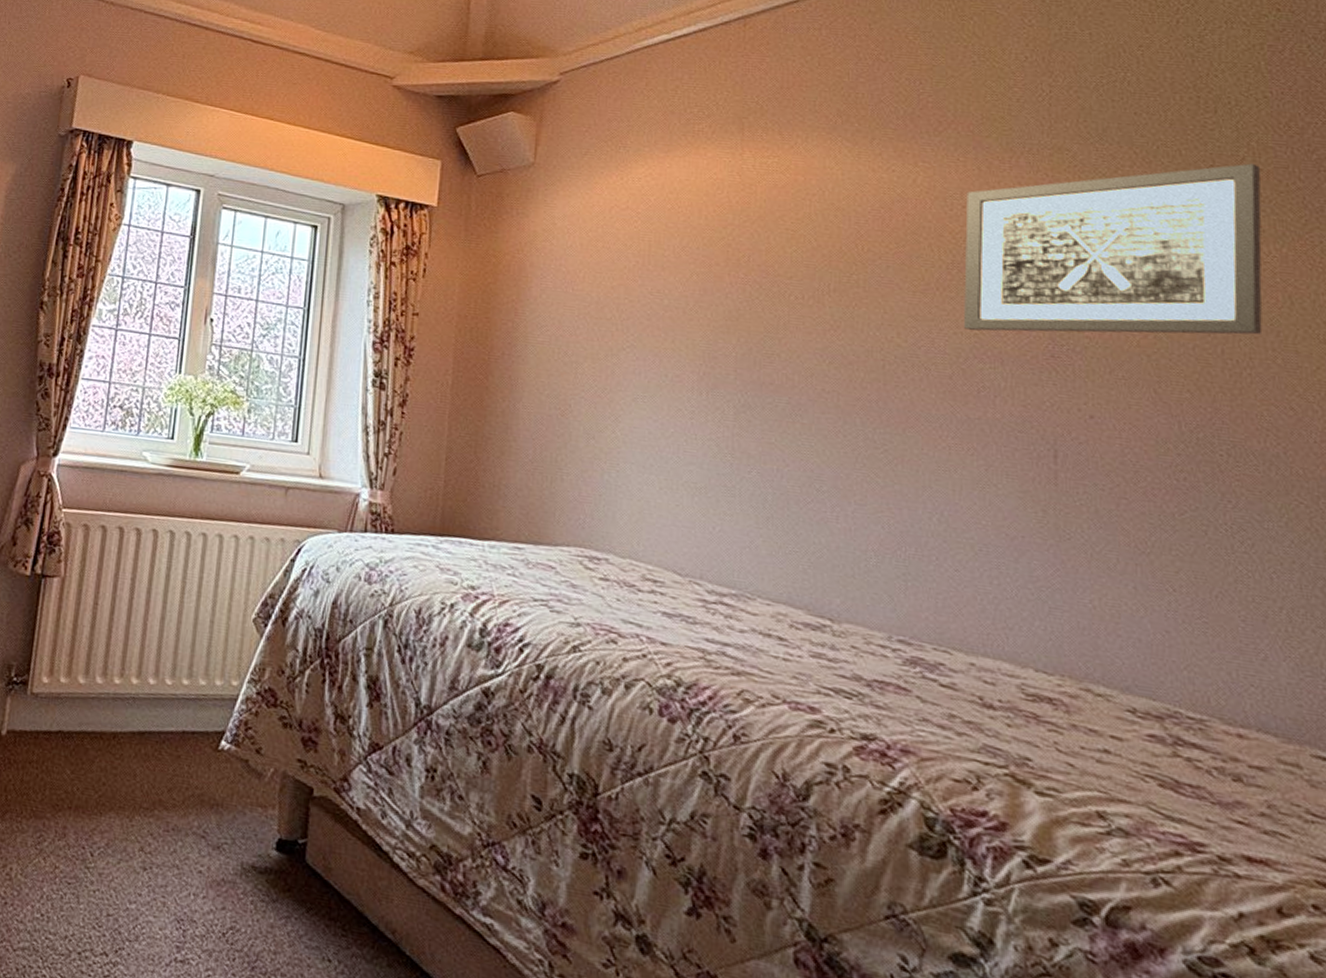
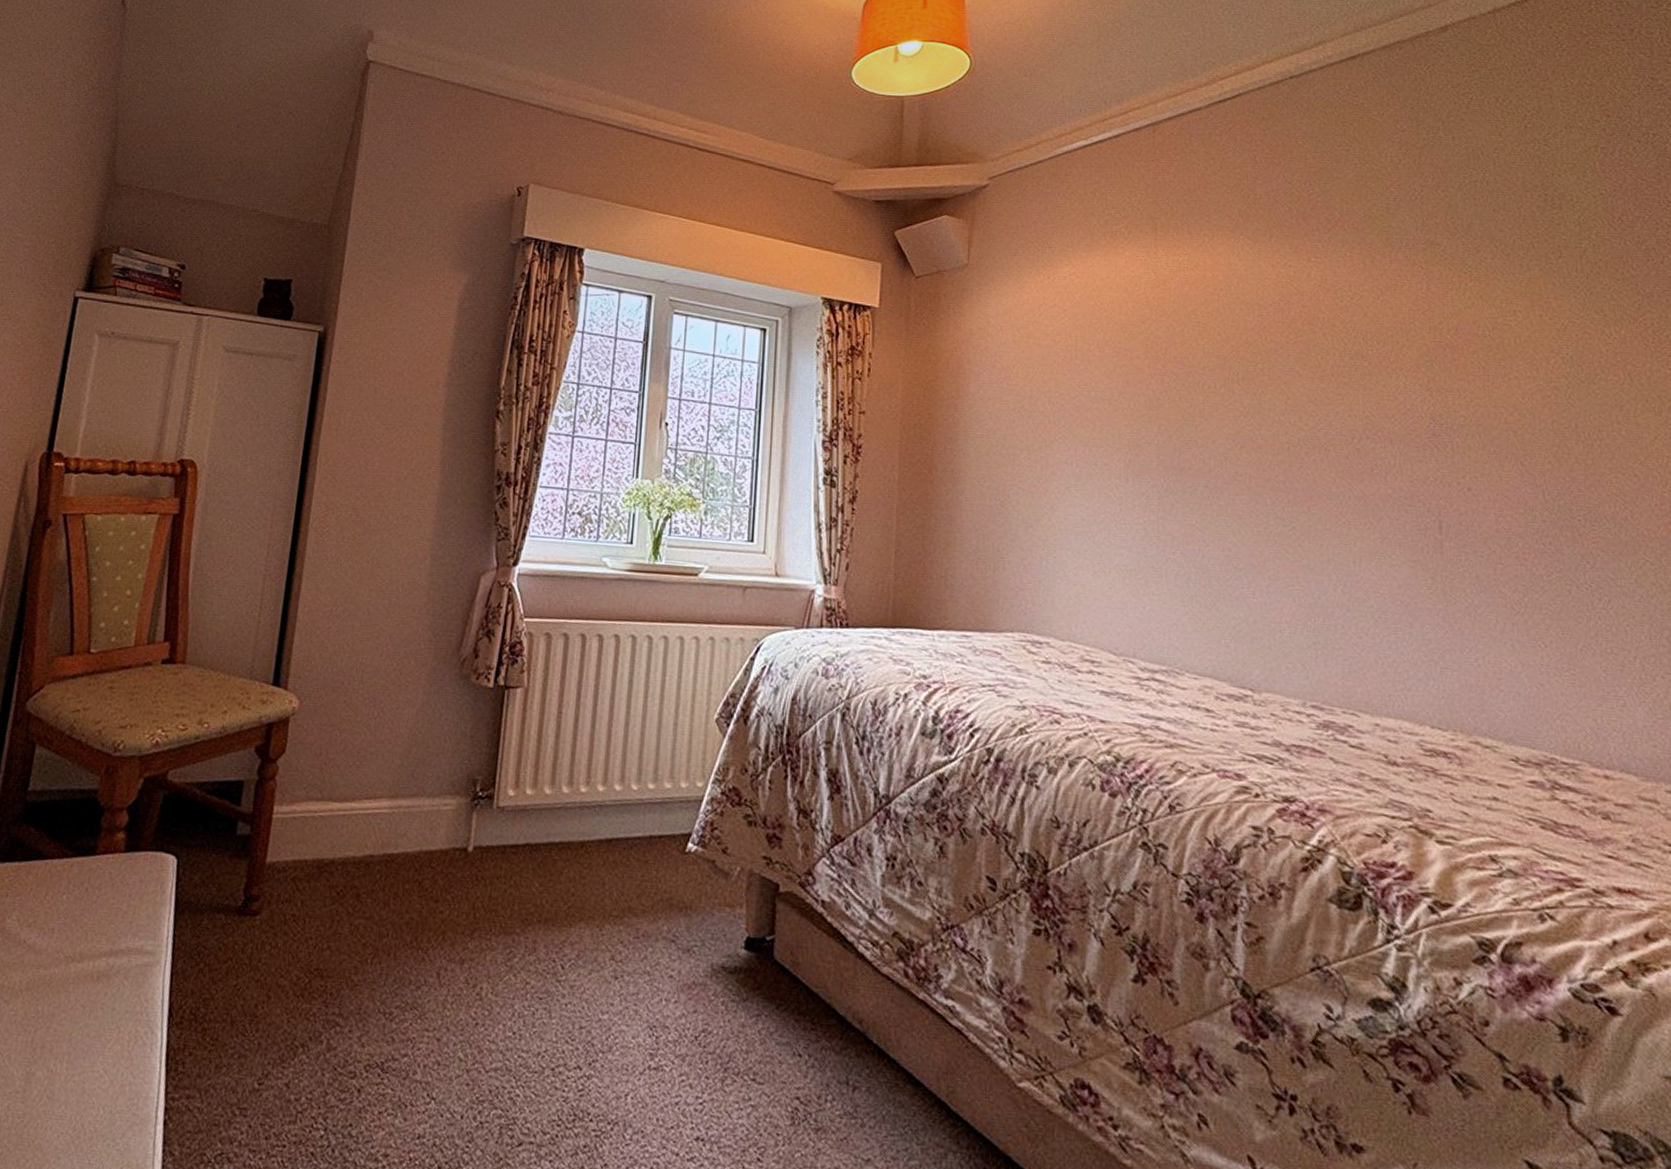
wall art: present [963,163,1263,335] -> none [1354,254,1608,414]

